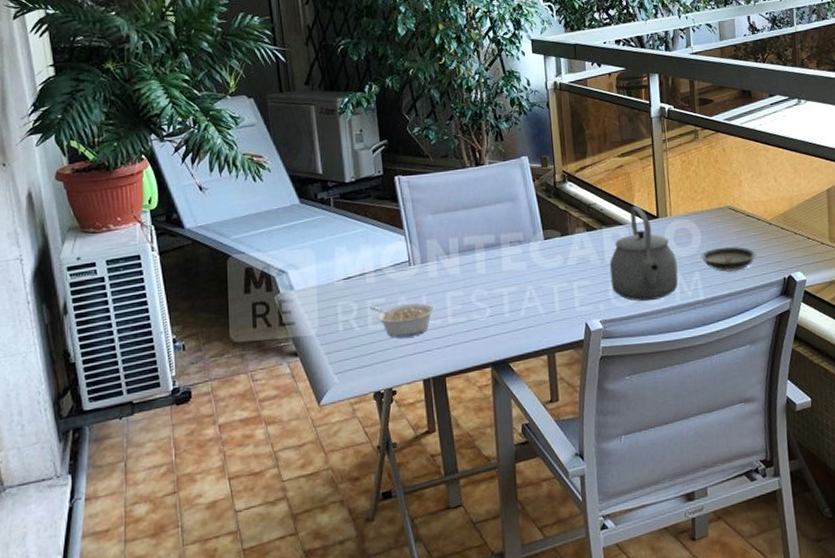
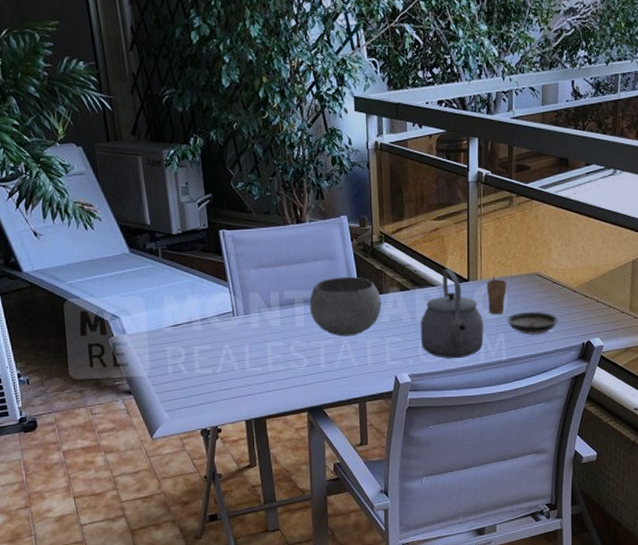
legume: present [369,303,435,339] -> none [196,351,257,382]
bowl: none [490,218,568,283] -> present [309,276,382,337]
cup: none [677,211,699,252] -> present [487,276,507,314]

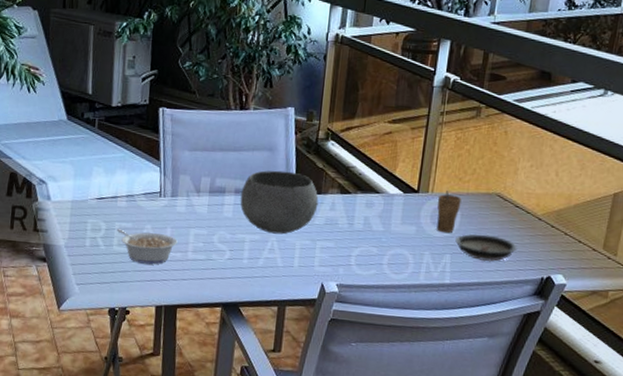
legume: none [196,351,257,382] -> present [116,229,178,265]
tea kettle: present [420,268,484,359] -> none [355,175,429,275]

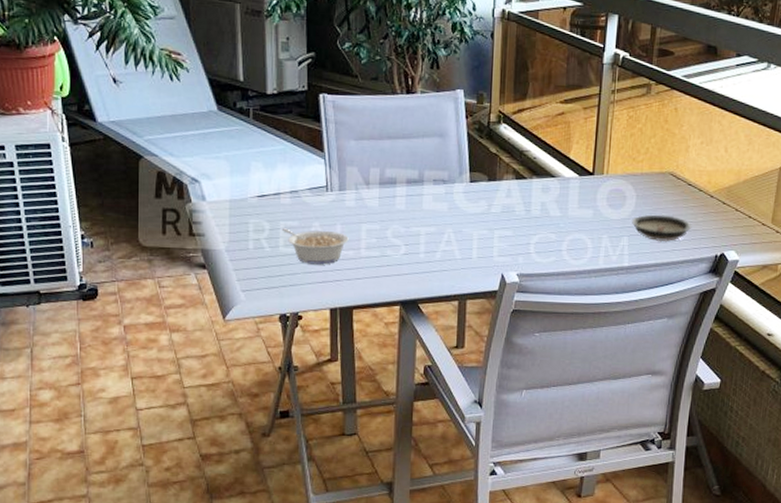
bowl: present [240,170,319,235] -> none [412,157,494,225]
cup: present [436,191,461,233] -> none [613,171,636,214]

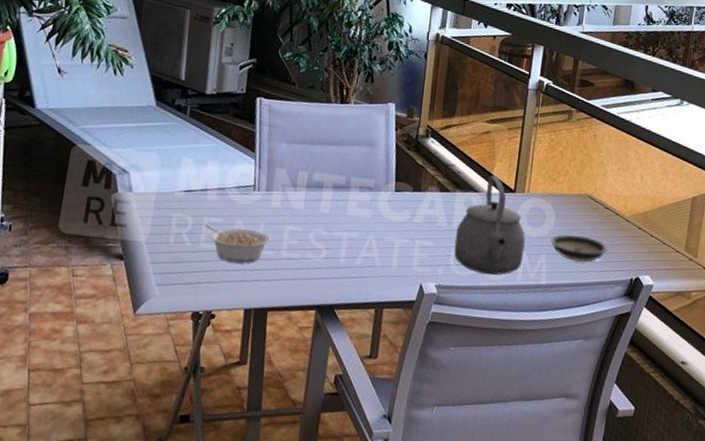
tea kettle: none [533,158,606,261] -> present [453,175,526,275]

